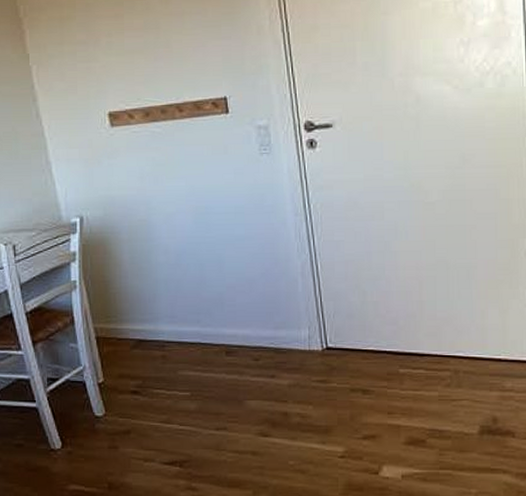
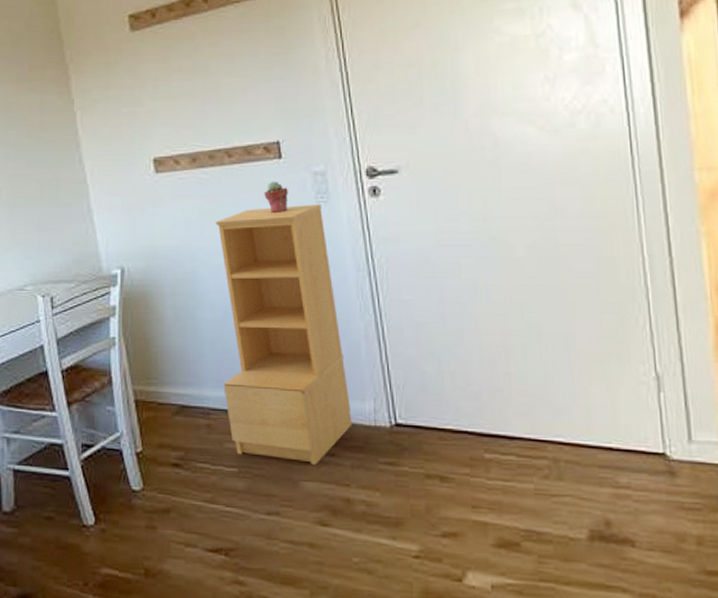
bookshelf: none [168,155,290,386] -> present [215,204,353,465]
potted succulent: none [212,134,235,165] -> present [264,181,288,214]

